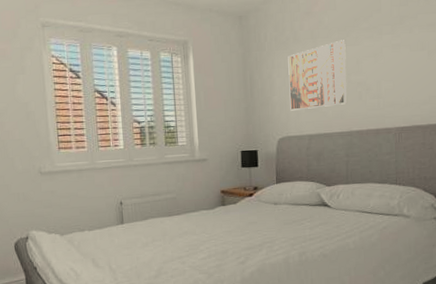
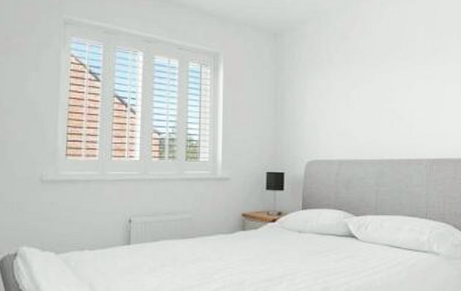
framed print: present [288,40,348,111] -> none [321,66,380,134]

